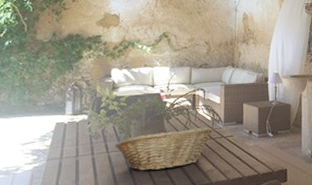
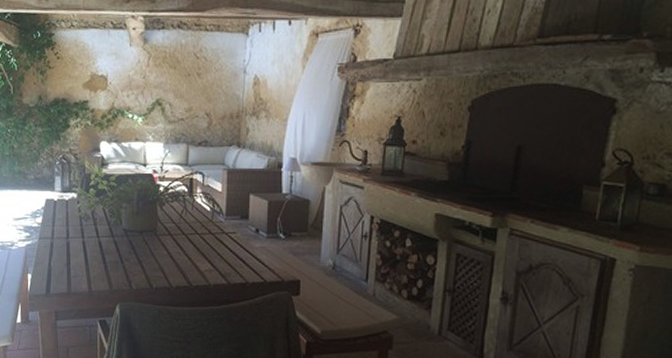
fruit basket: present [114,127,213,171] -> none [105,217,212,263]

